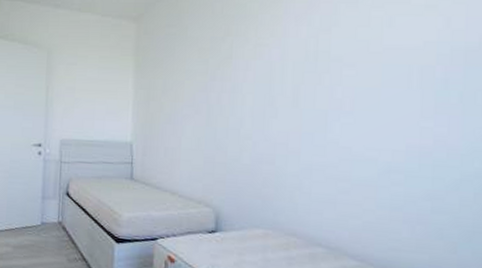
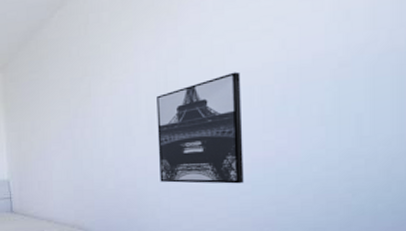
wall art: none [302,47,399,173] -> present [157,72,244,184]

